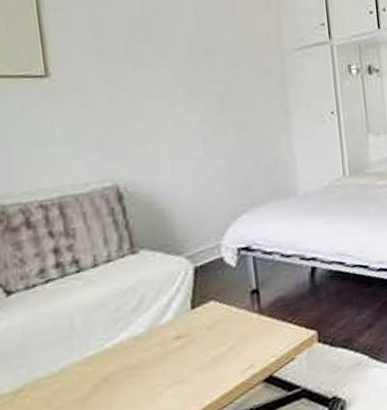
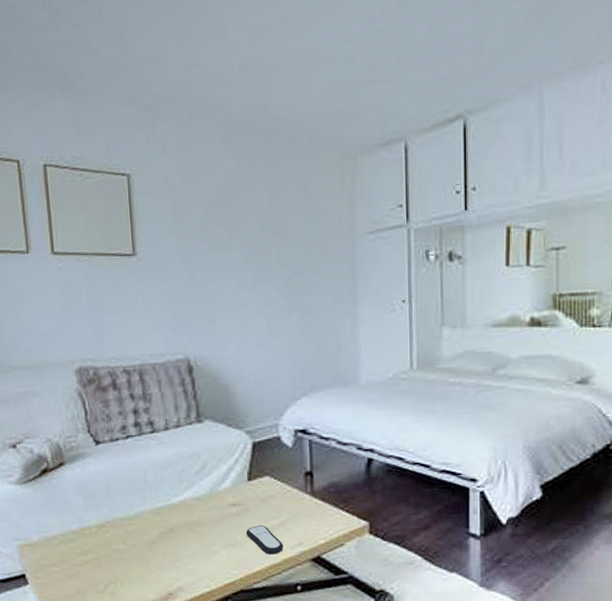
remote control: none [192,354,234,385] -> present [245,525,284,555]

